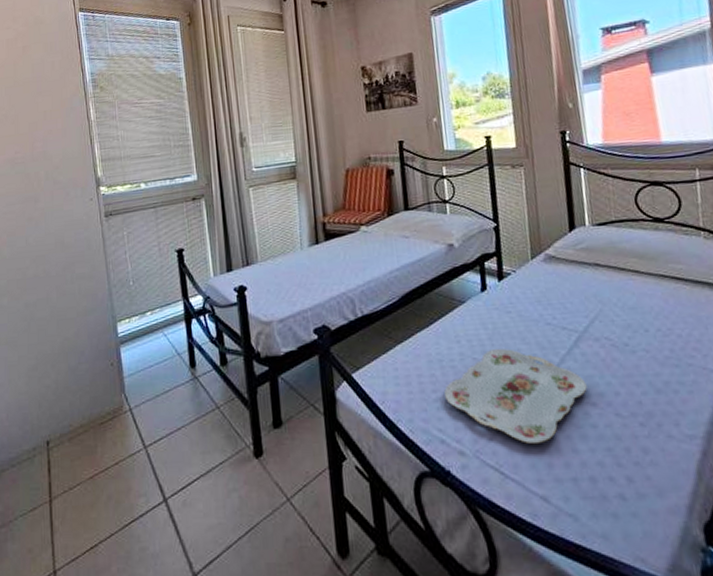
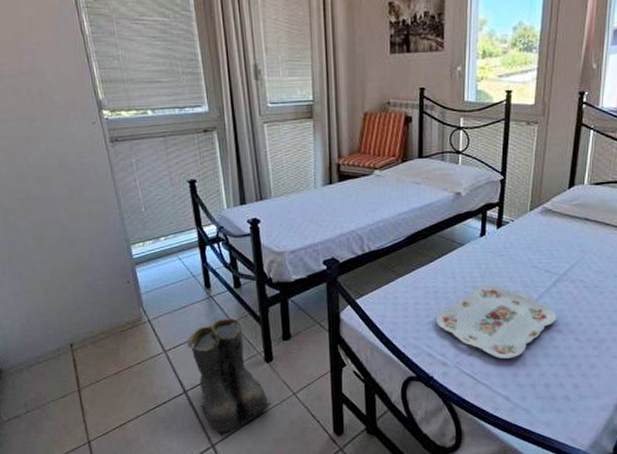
boots: none [169,403,263,563] -> present [187,318,272,437]

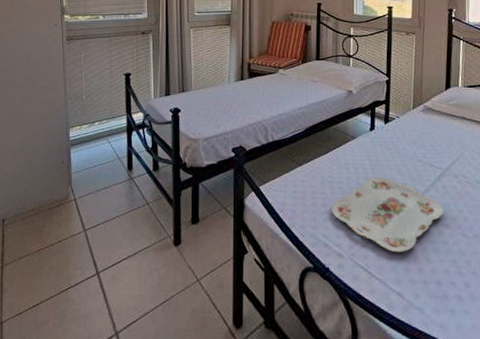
boots: present [187,318,272,437] -> none [106,200,177,324]

